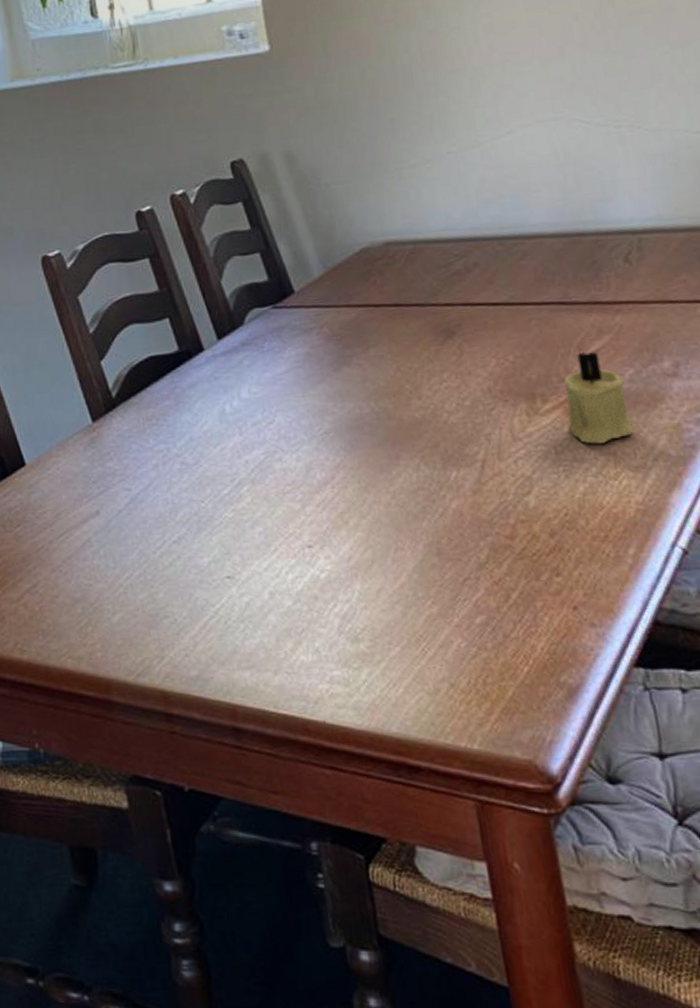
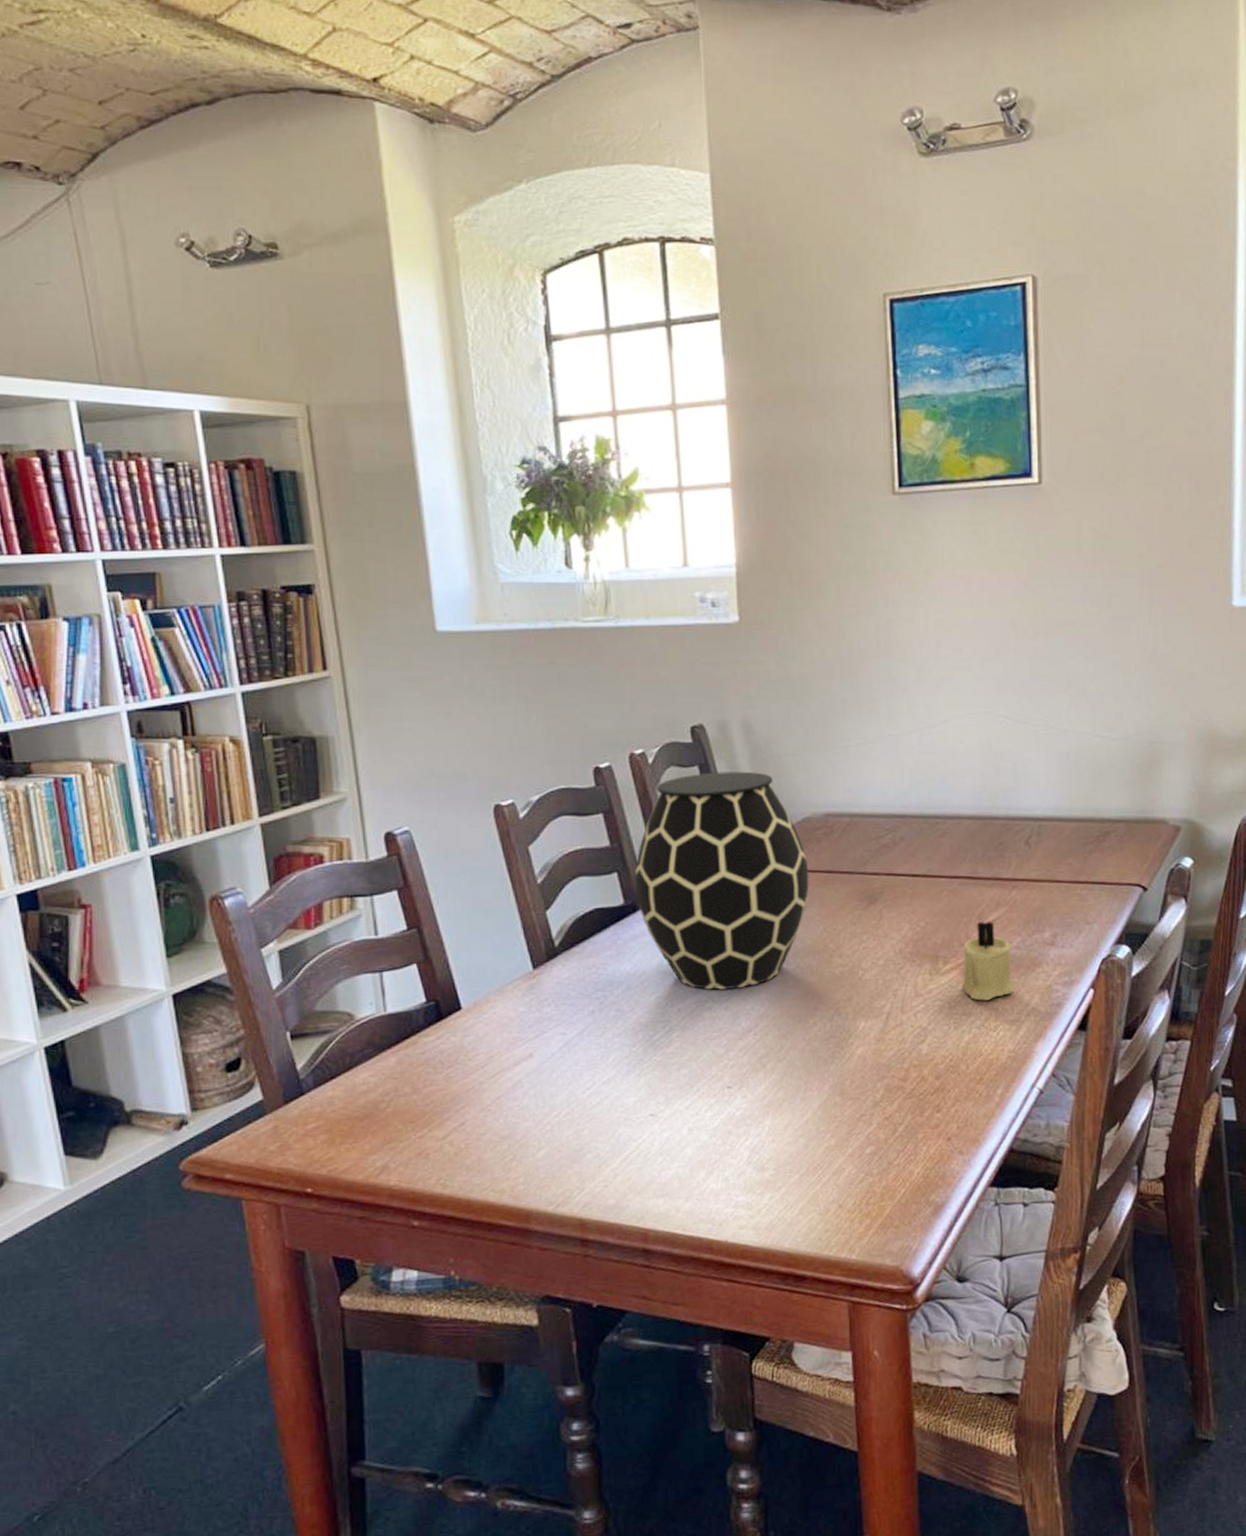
vase: none [186,203,376,439] -> present [634,771,809,990]

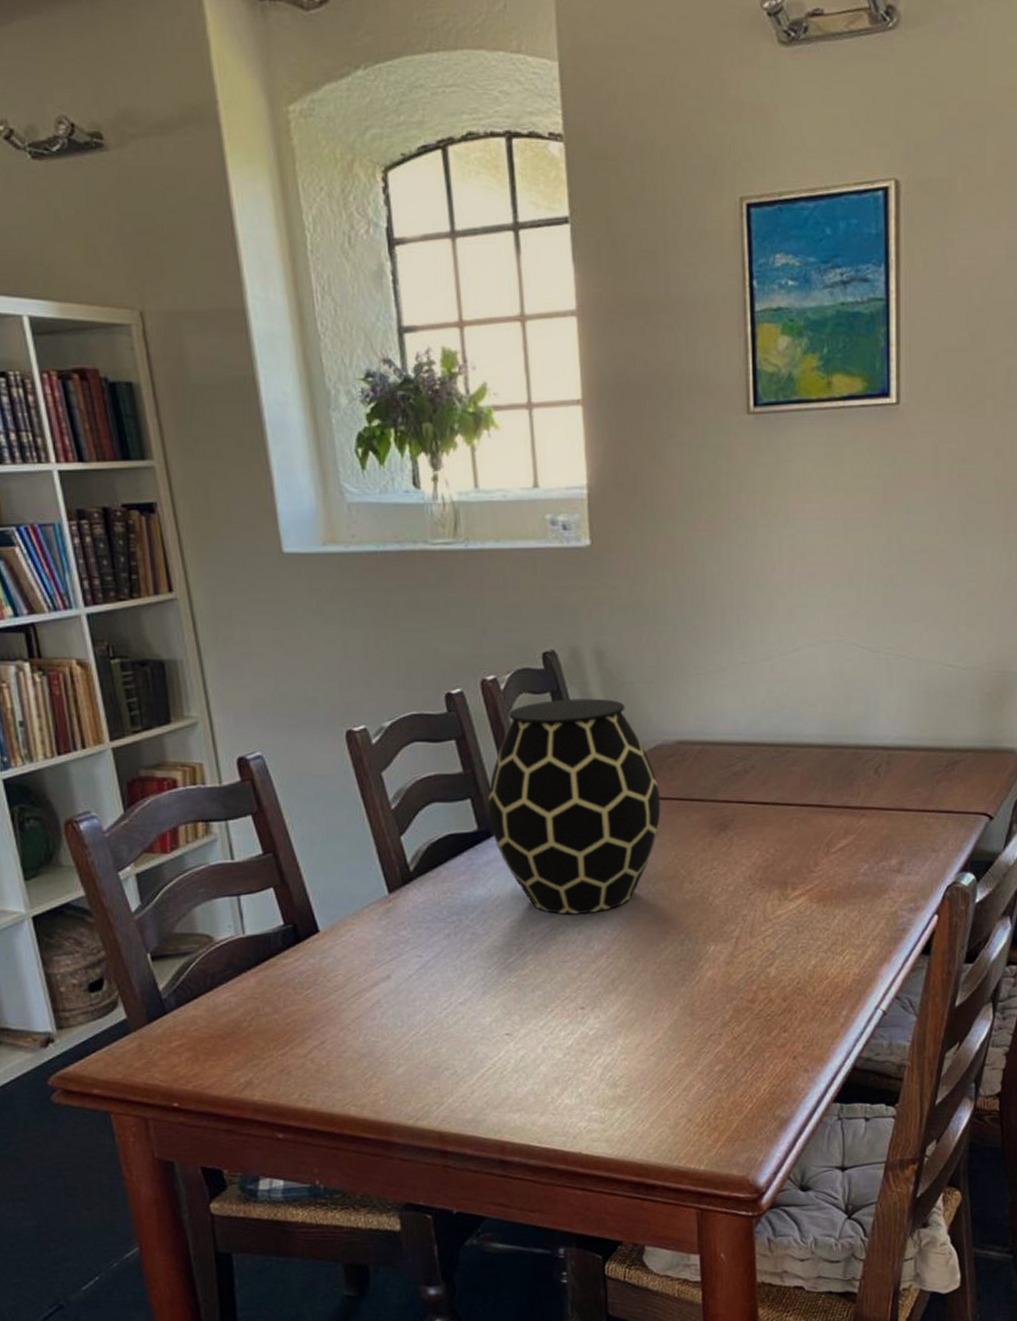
candle: present [962,921,1014,1001] -> none [810,848,860,926]

